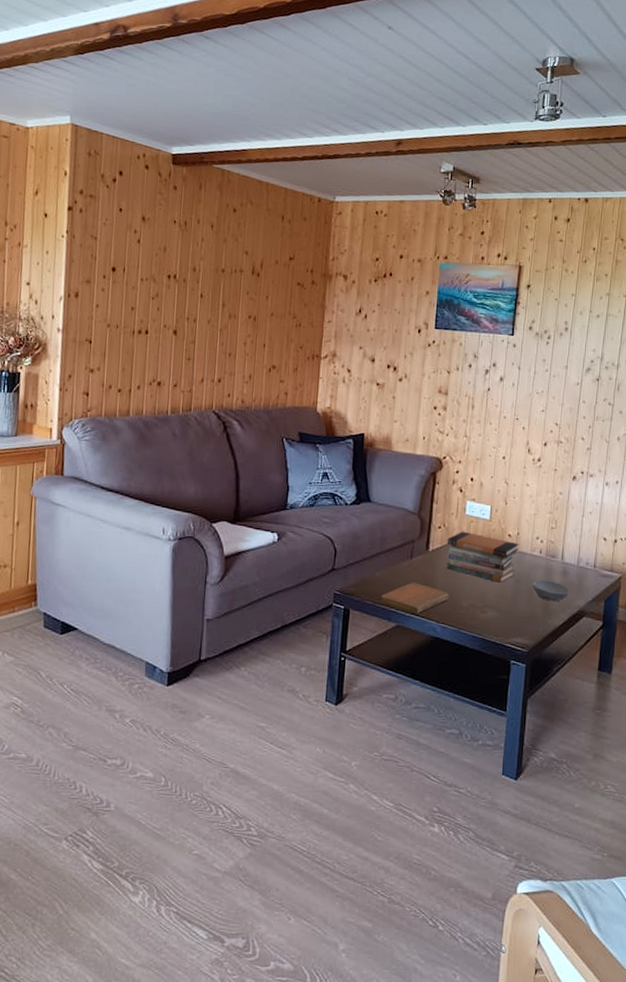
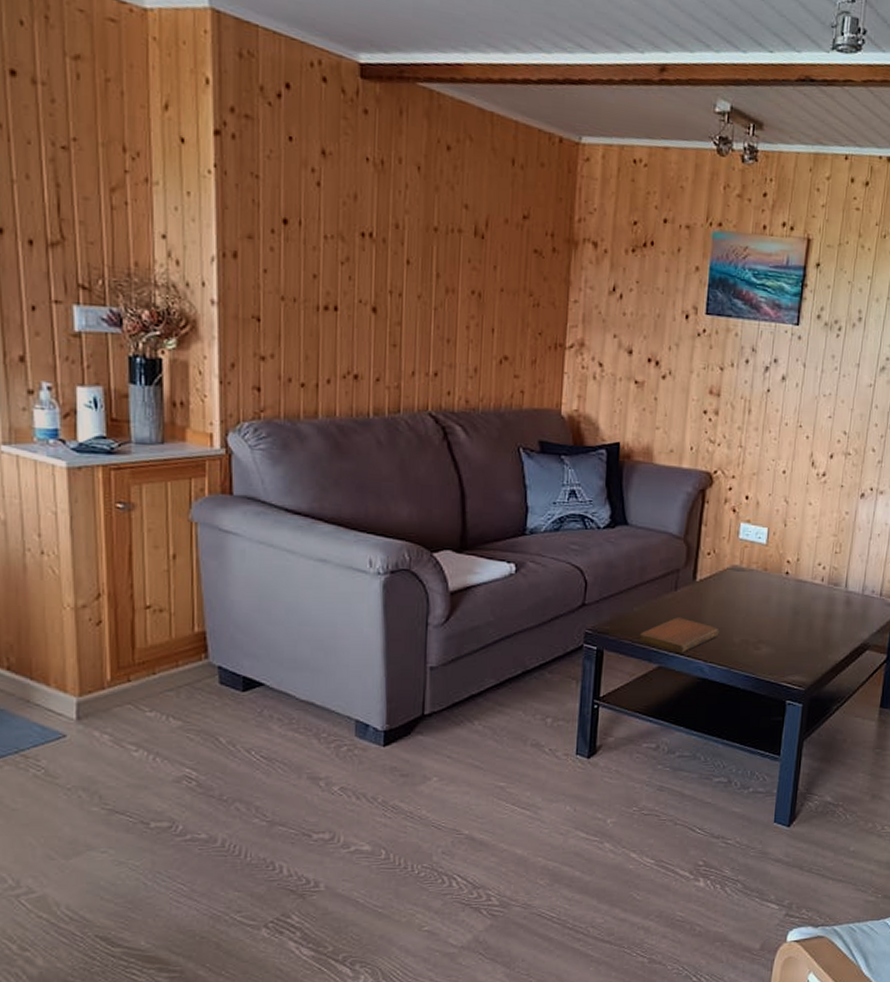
book stack: present [446,531,519,583] -> none [716,557,799,615]
bowl: present [532,580,570,602] -> none [811,611,853,635]

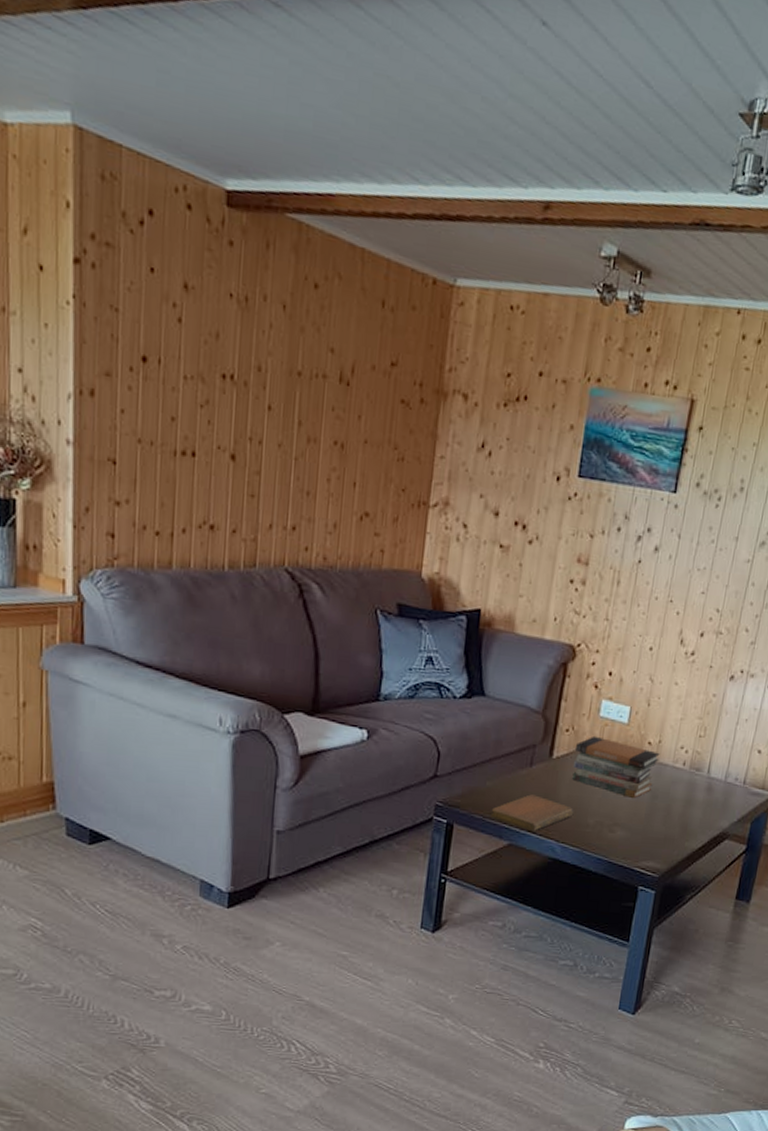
book stack: none [716,557,799,615] -> present [572,735,660,798]

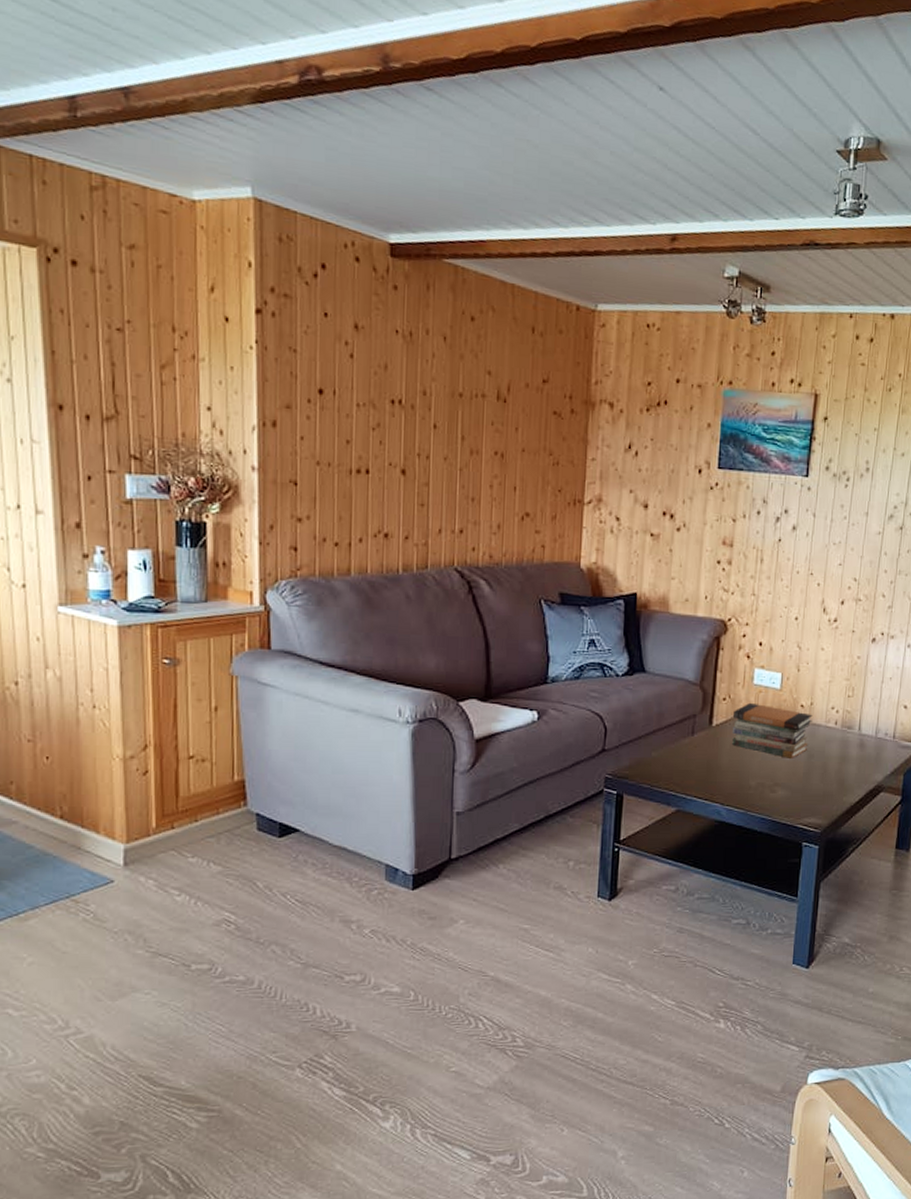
notebook: present [490,794,574,833] -> none [657,762,736,798]

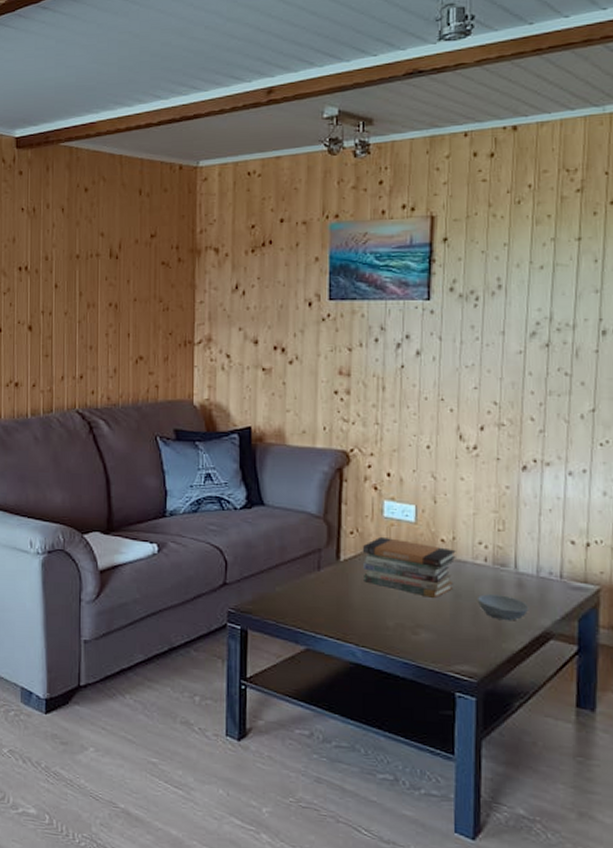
bowl: none [826,754,867,777] -> present [477,594,529,621]

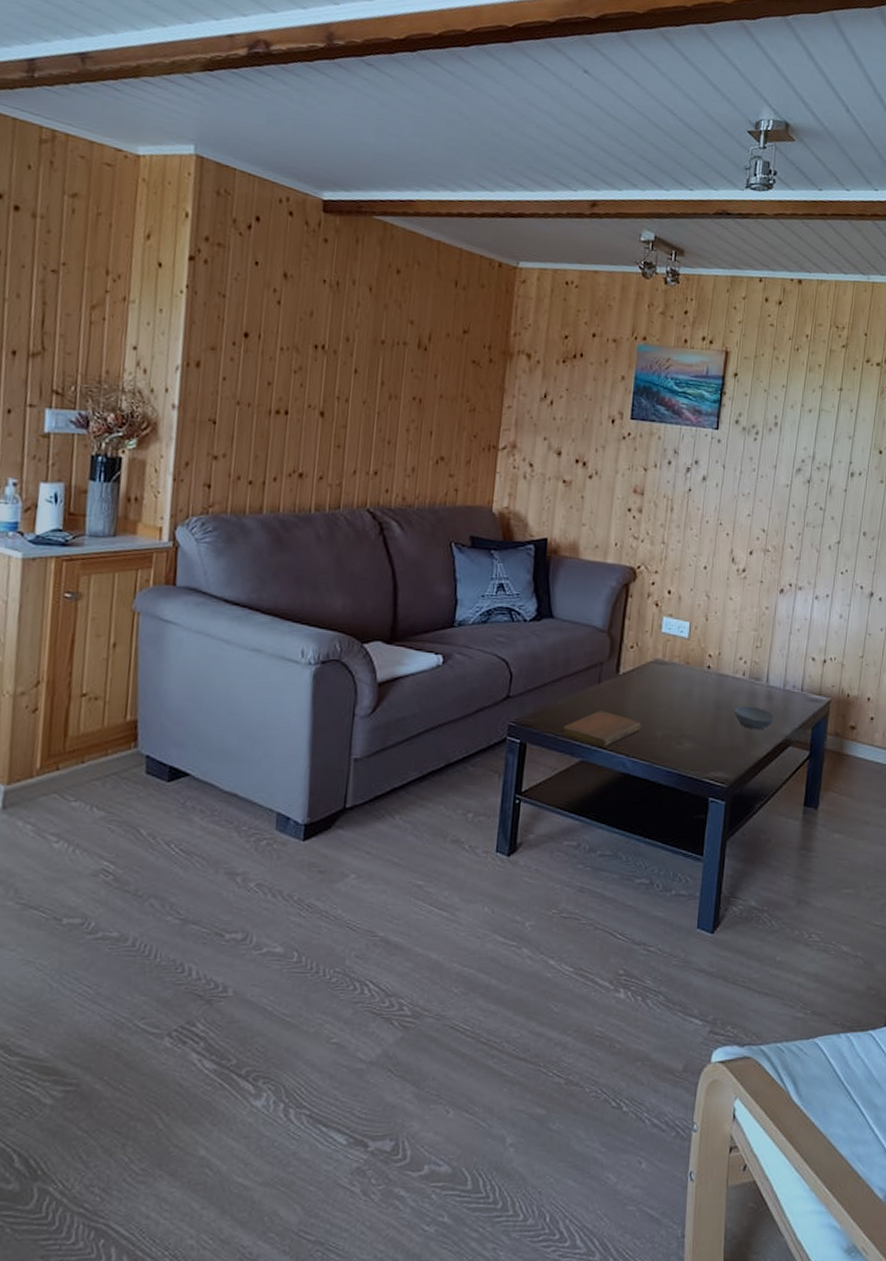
notebook: none [283,598,371,637] -> present [562,711,642,748]
book stack: present [362,536,456,598] -> none [638,651,720,709]

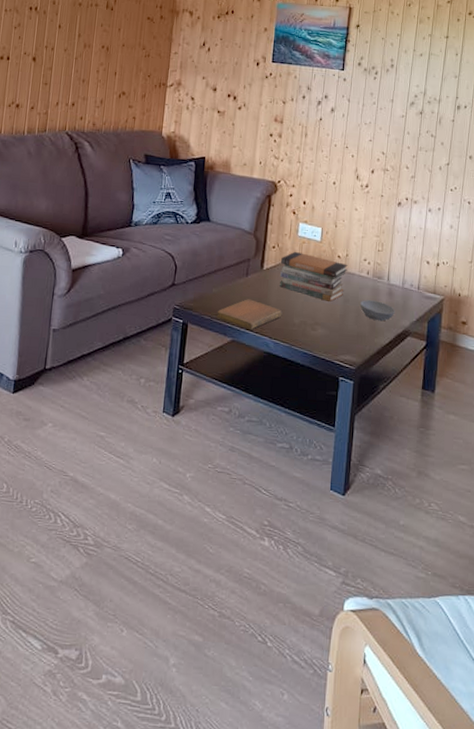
book stack: none [638,651,720,709] -> present [279,251,348,302]

